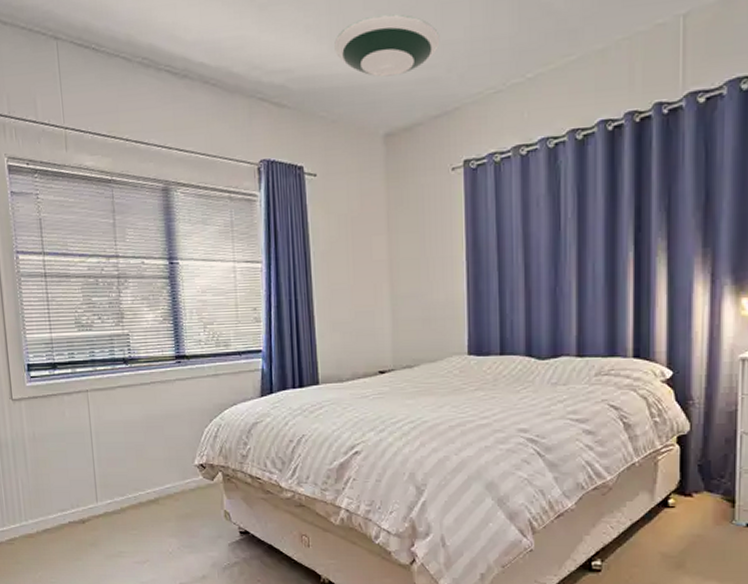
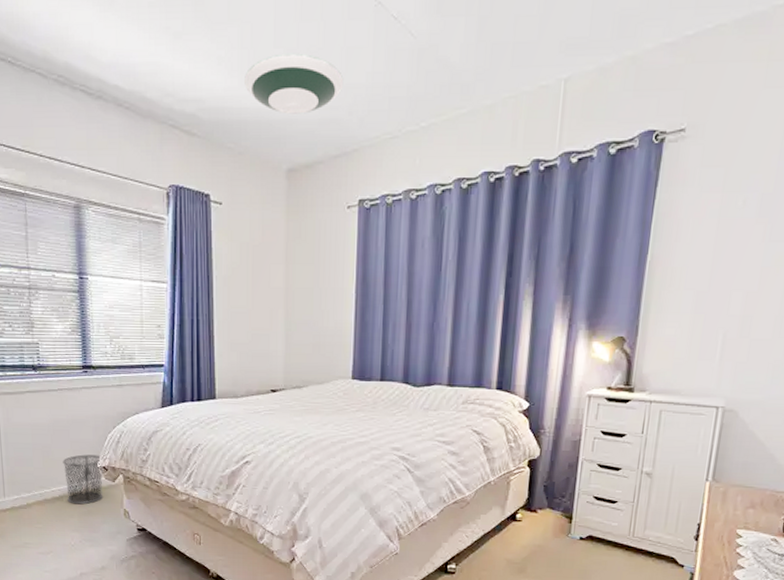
waste bin: none [157,452,201,507] -> present [63,454,103,505]

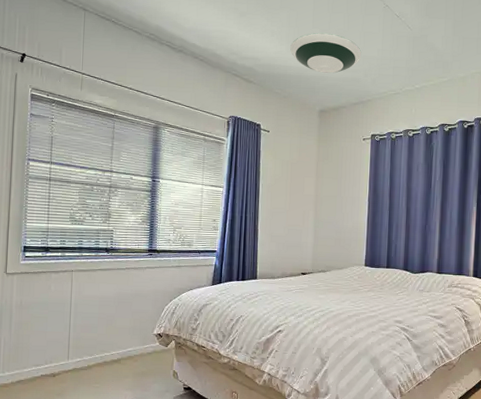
waste bin: present [63,454,103,505] -> none [123,323,158,367]

